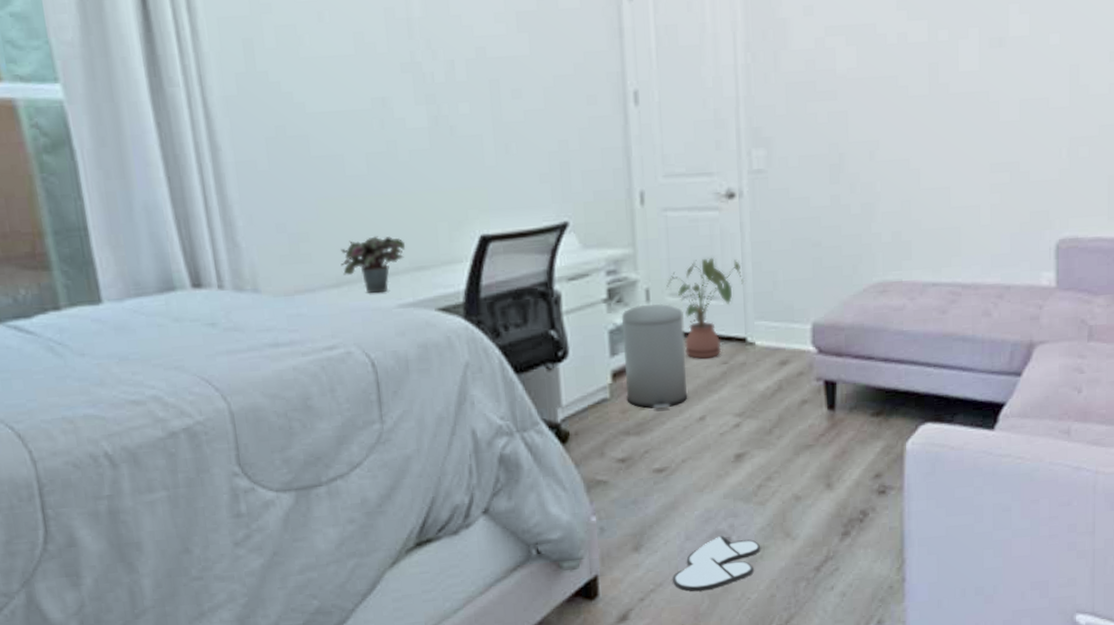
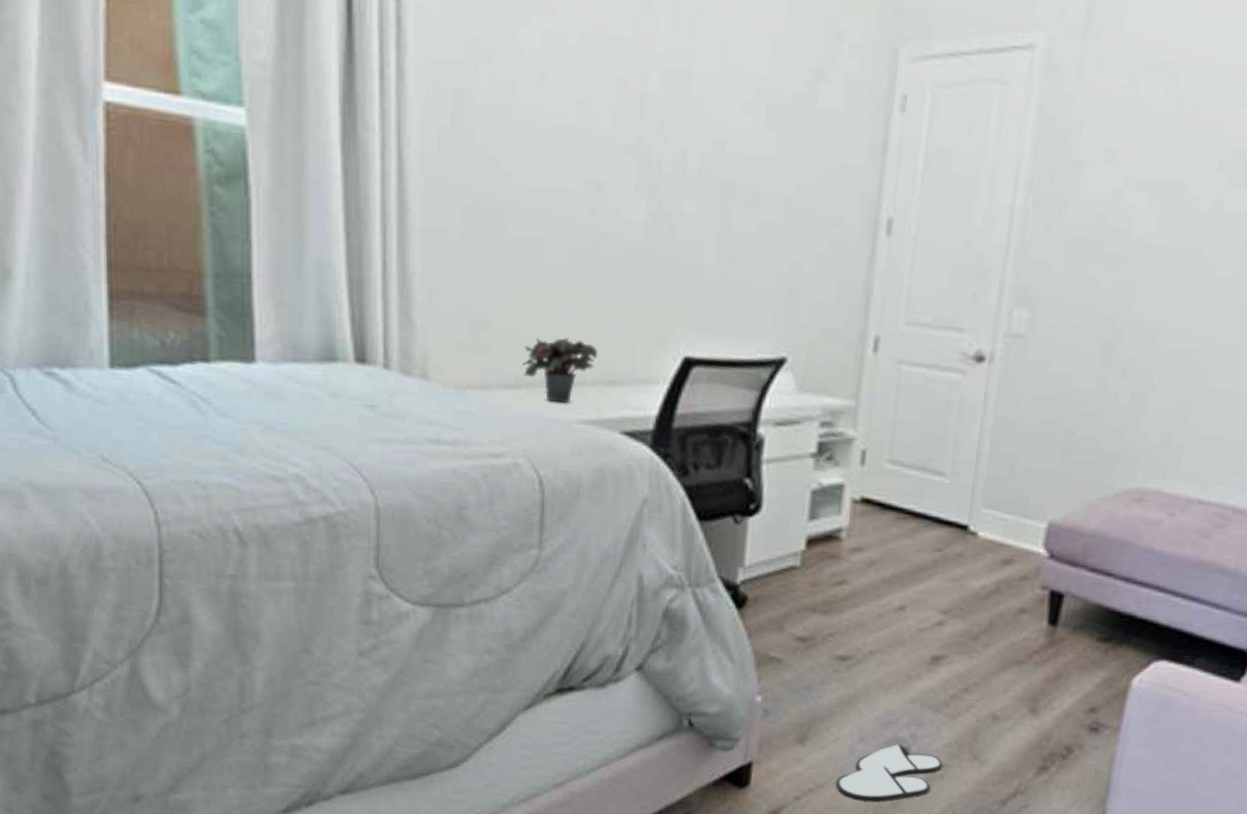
pedal bin: present [621,303,688,409] -> none [819,466,901,590]
house plant: present [665,257,744,359] -> none [885,426,978,542]

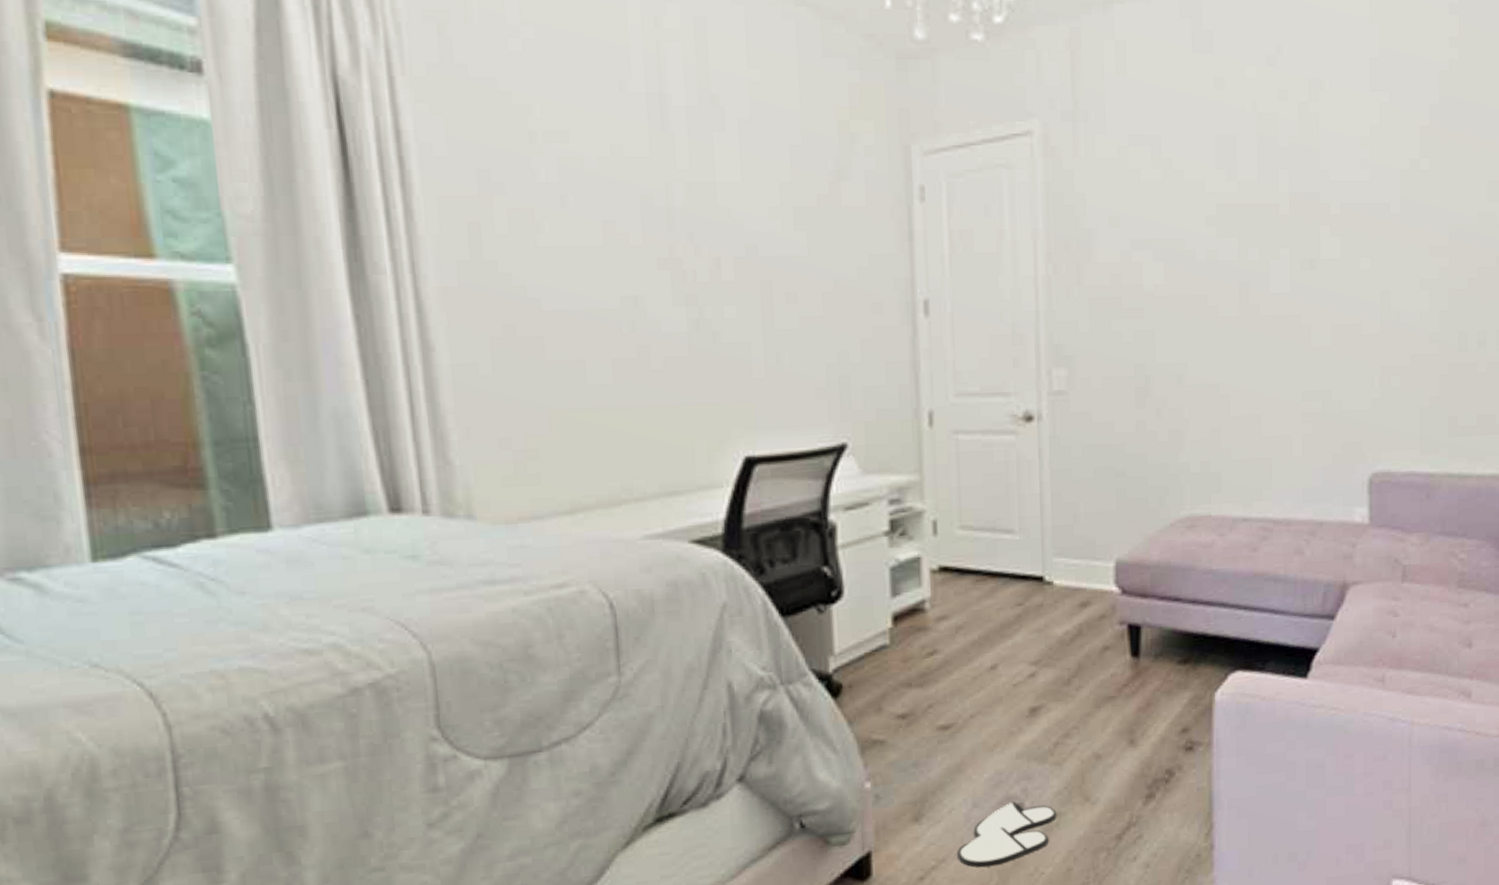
potted plant: present [523,338,598,404] -> none [576,455,656,522]

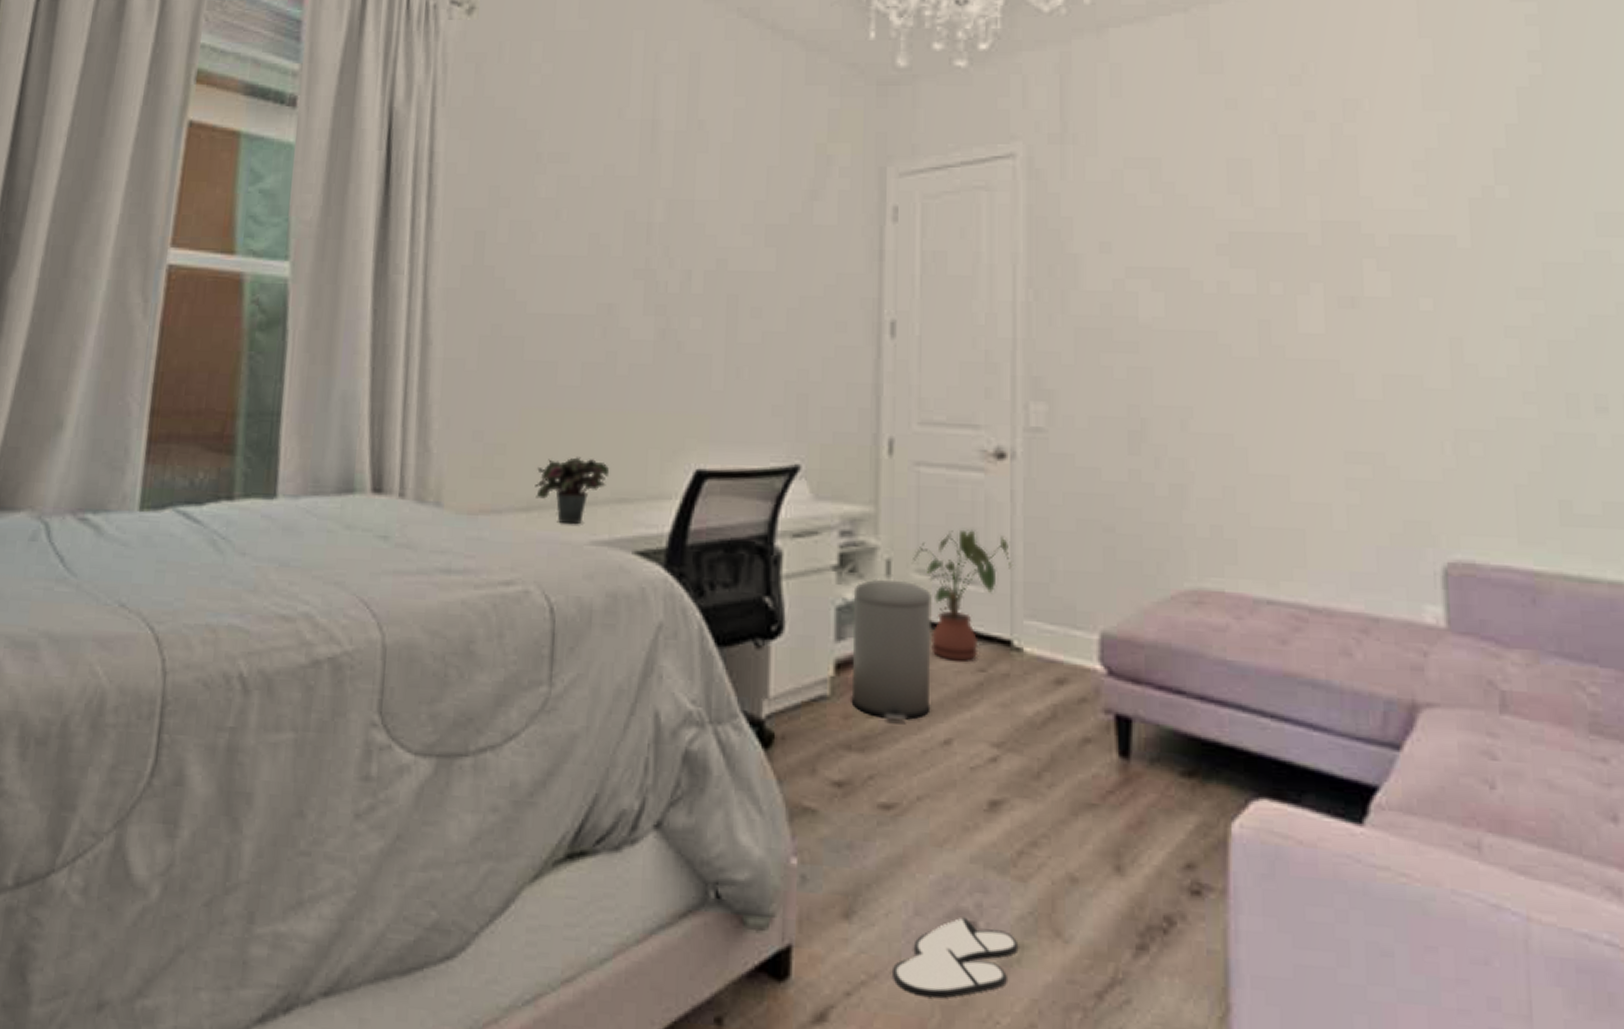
potted plant: none [576,455,656,522] -> present [535,457,610,525]
pedal bin: none [904,537,978,657] -> present [851,578,933,720]
house plant: none [955,486,1042,600] -> present [911,530,1012,661]

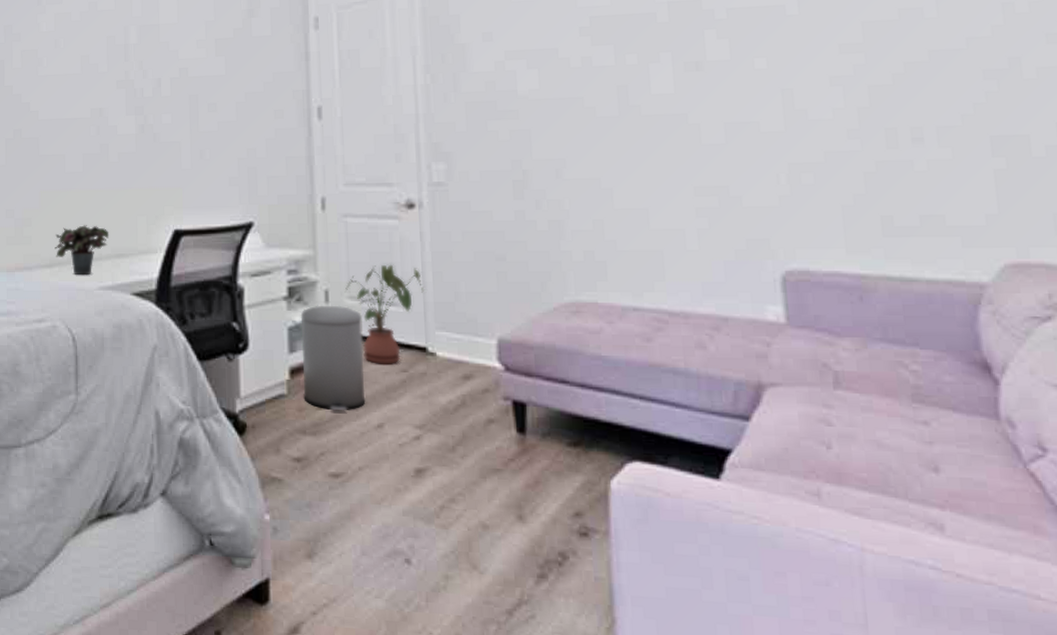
slippers: present [893,917,1017,998] -> none [347,555,443,615]

